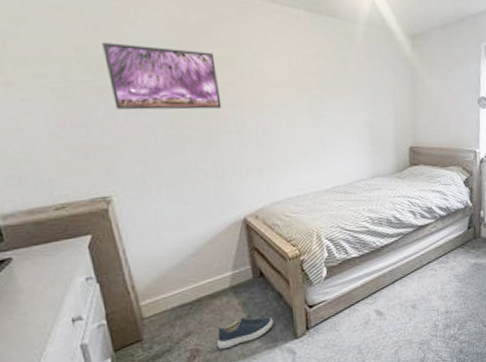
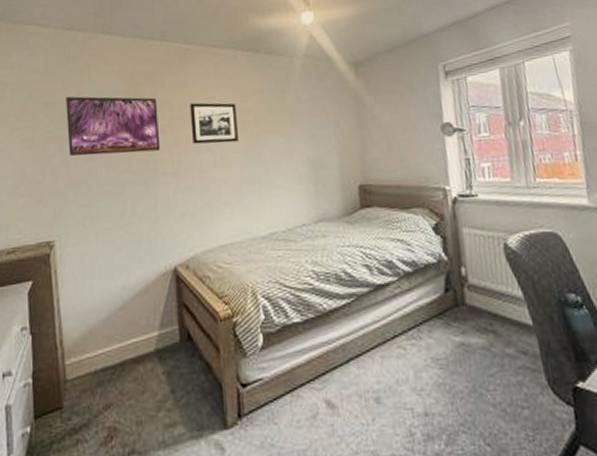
shoe: present [216,317,273,349] -> none [136,392,200,431]
picture frame: none [251,62,302,104] -> present [190,102,238,144]

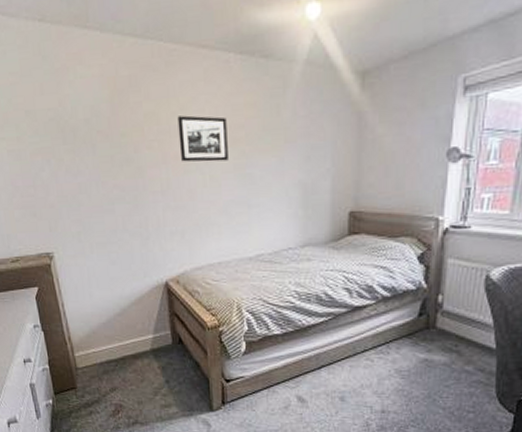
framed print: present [66,96,161,156] -> none [47,103,149,170]

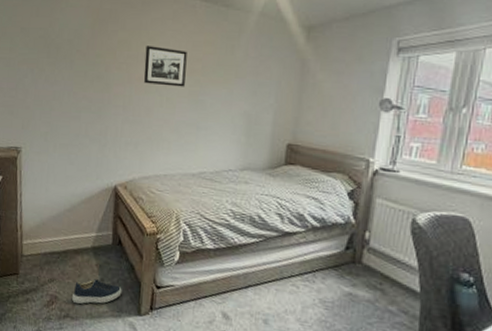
shoe: none [137,382,190,408] -> present [71,278,122,304]

